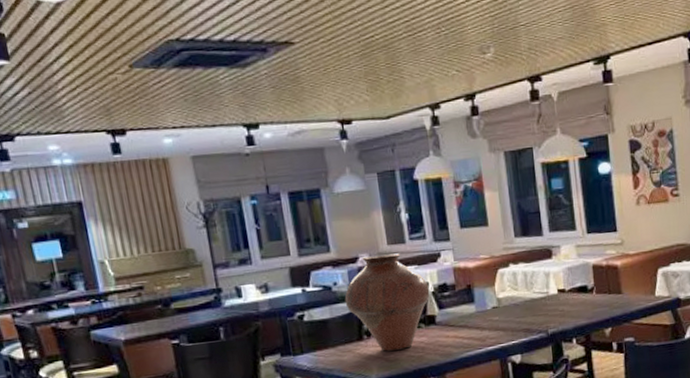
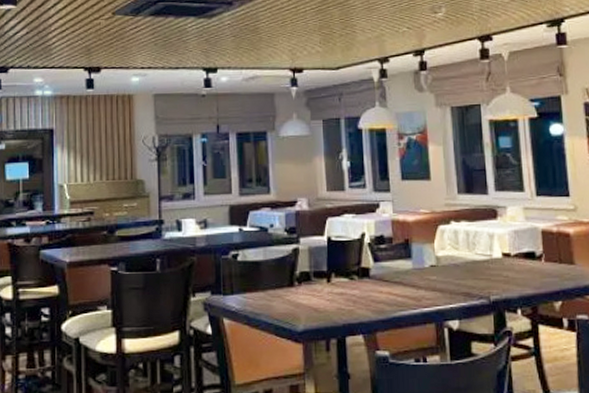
vase: present [344,253,430,351] -> none [279,200,366,301]

